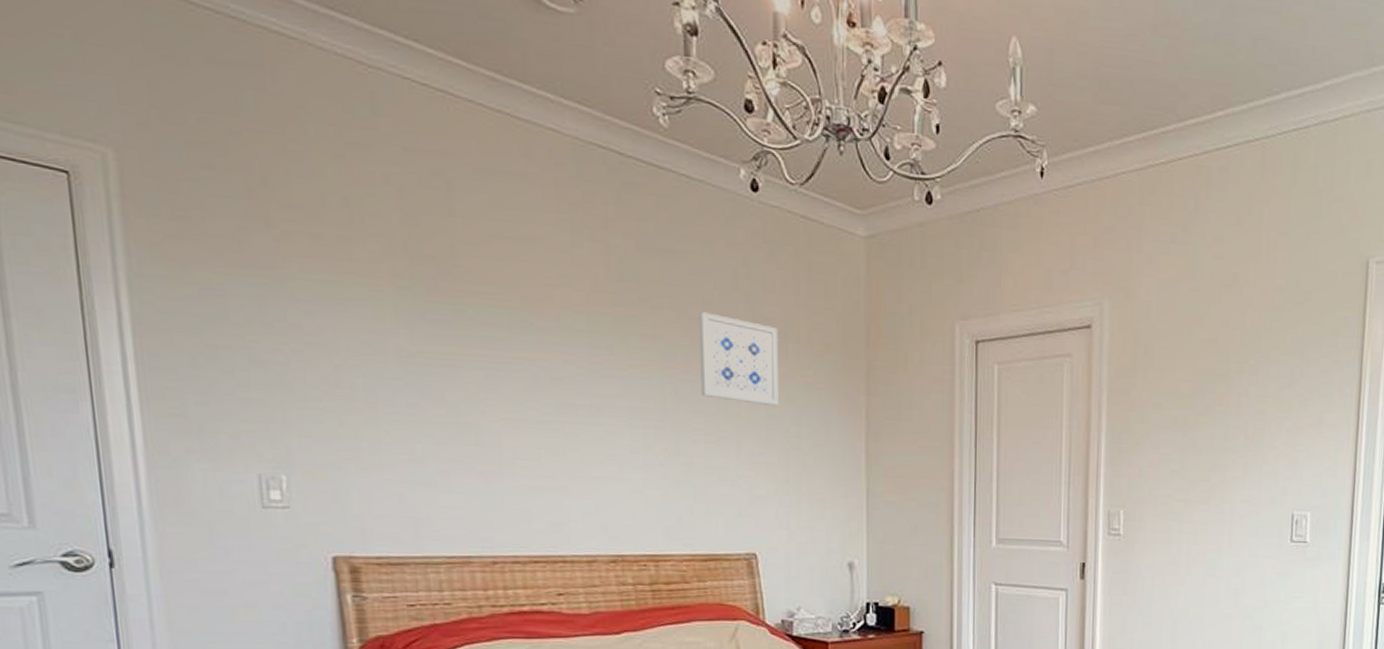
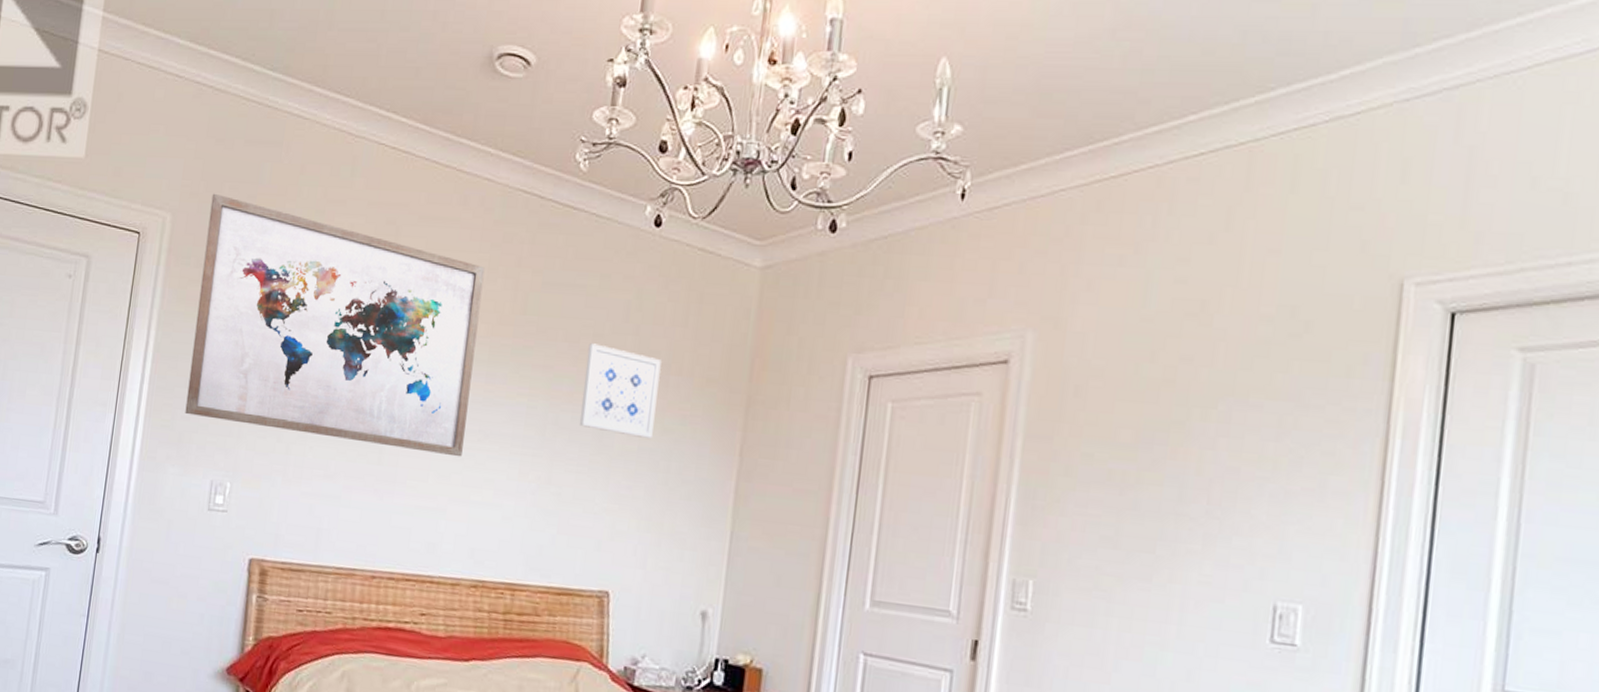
wall art: none [172,125,575,433] -> present [185,193,485,457]

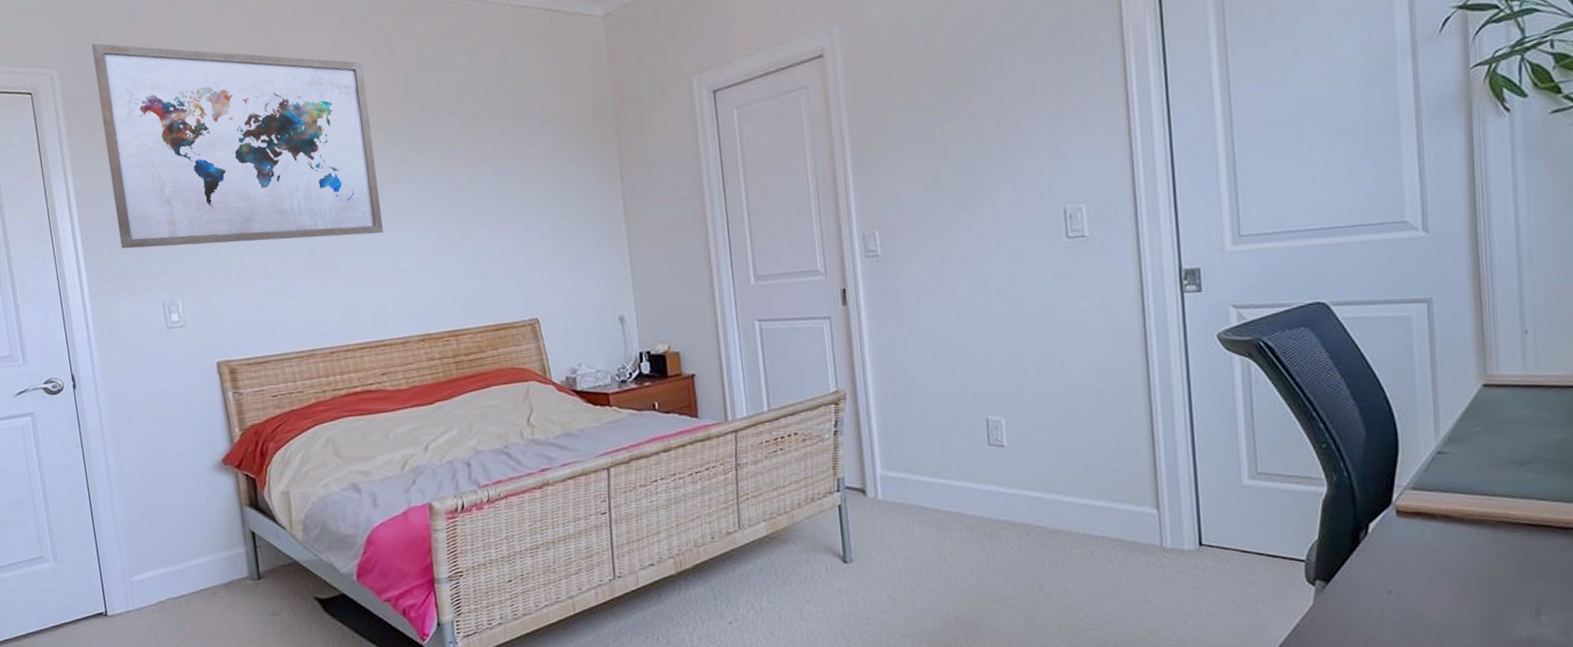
wall art: present [579,343,662,438] -> none [470,110,544,185]

